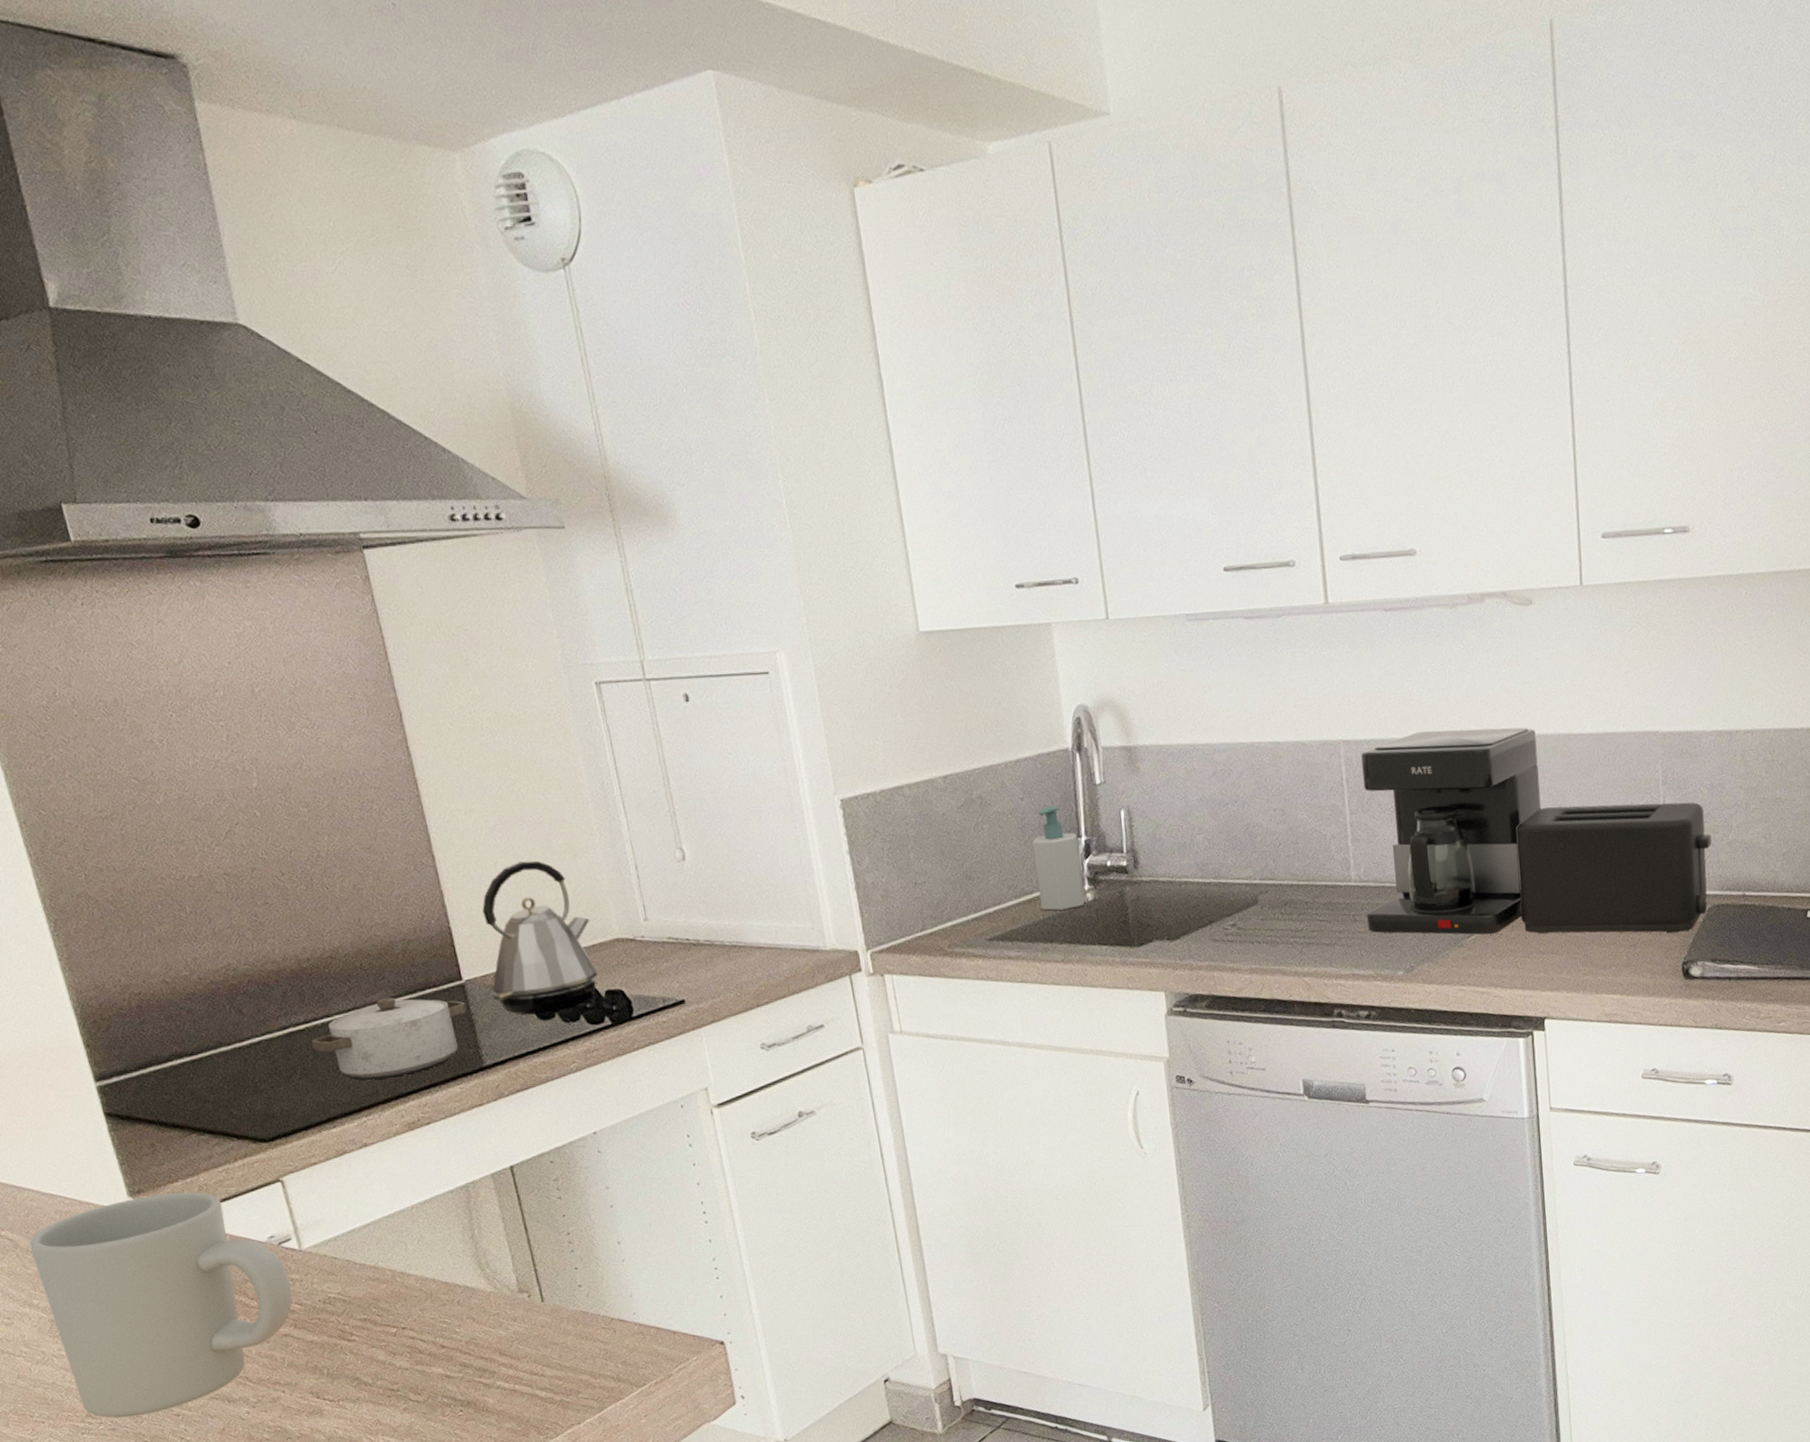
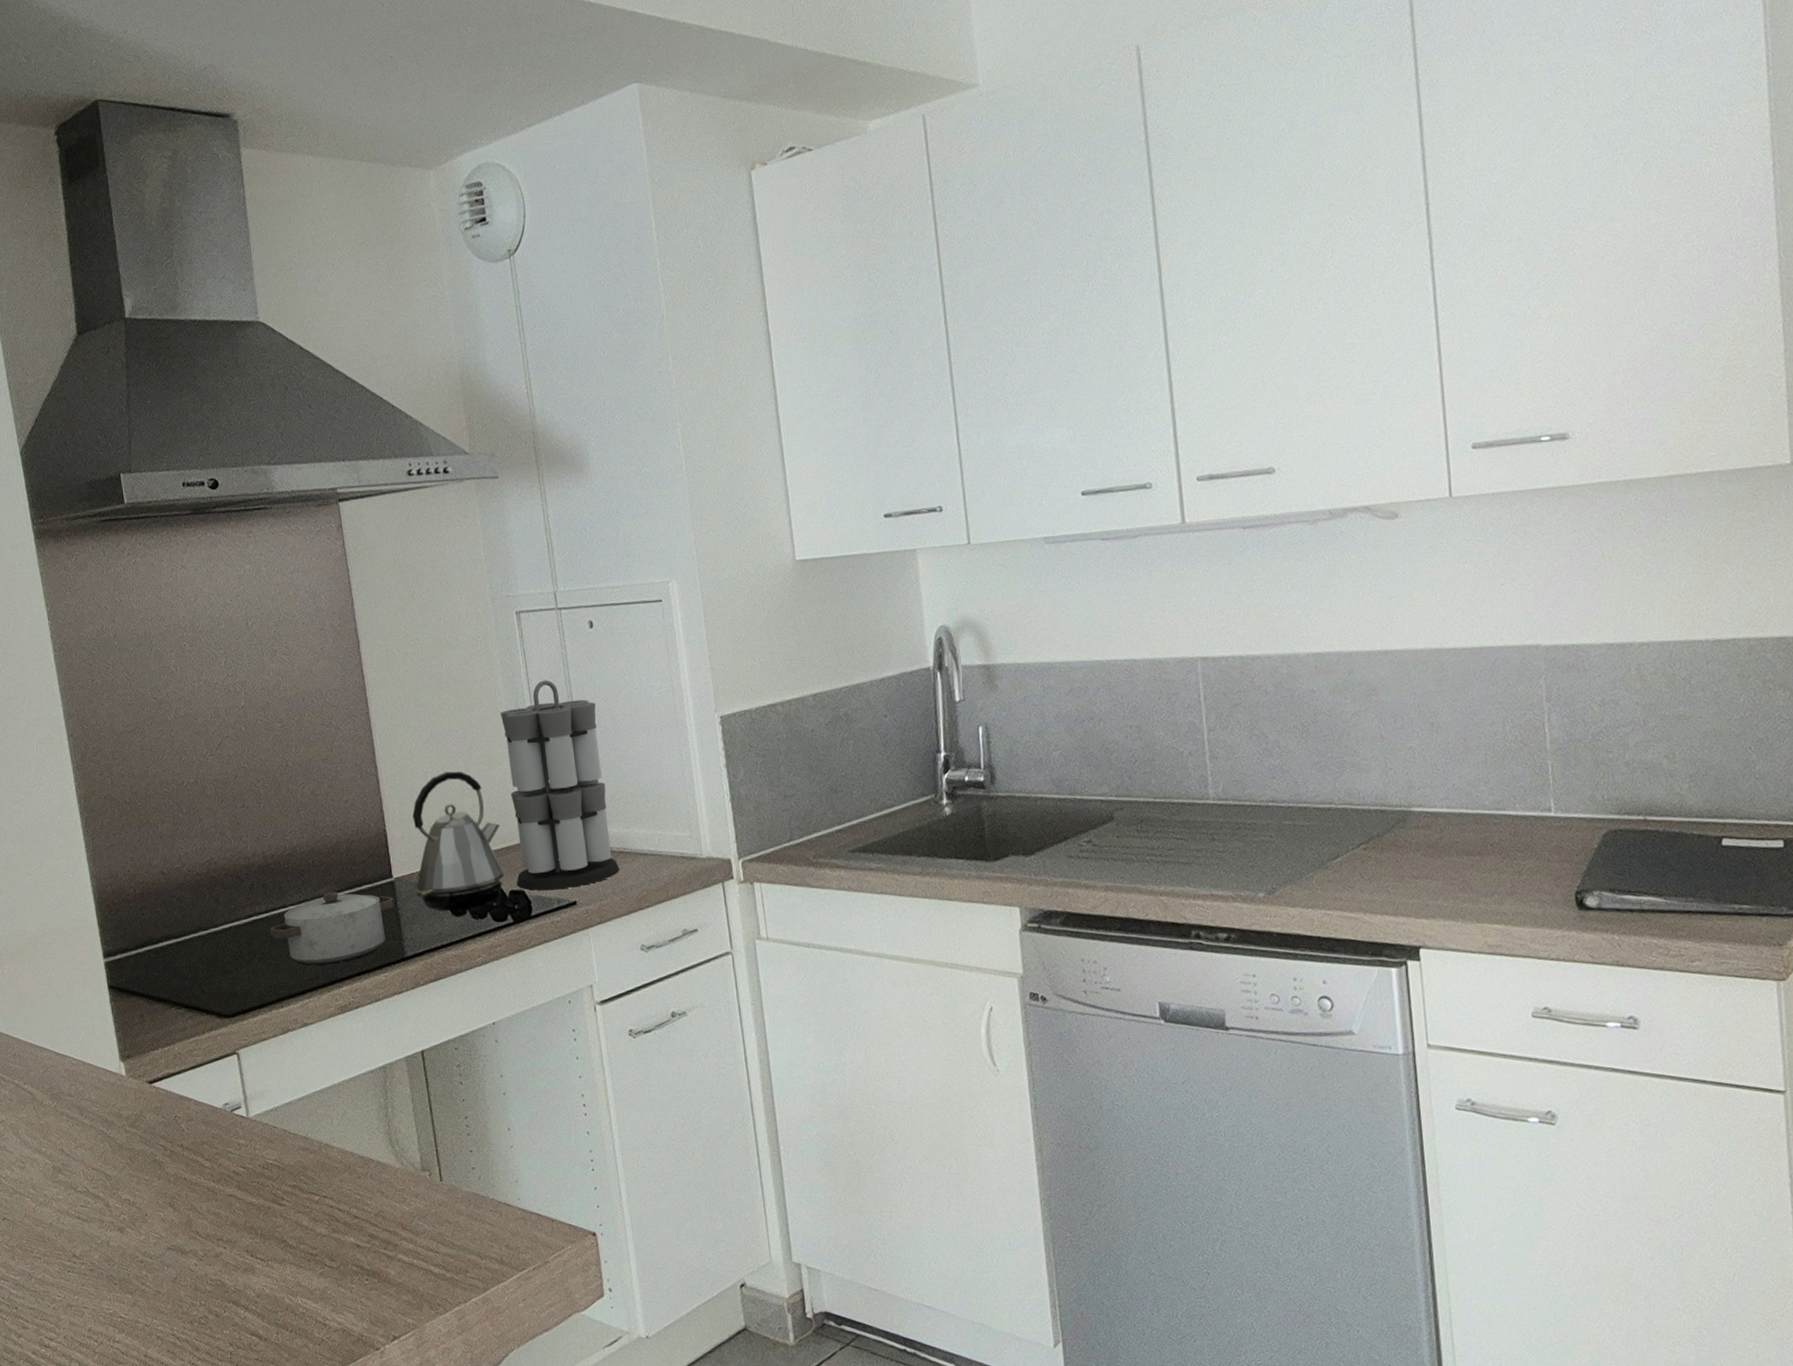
mug: present [29,1192,293,1418] -> none [43,1059,239,1260]
spice rack: none [583,759,733,990] -> present [500,680,620,891]
soap bottle: present [1032,805,1086,911] -> none [894,722,944,825]
coffee maker: present [1361,727,1541,935] -> none [1219,642,1411,858]
toaster: present [1515,802,1711,934] -> none [1383,719,1605,860]

